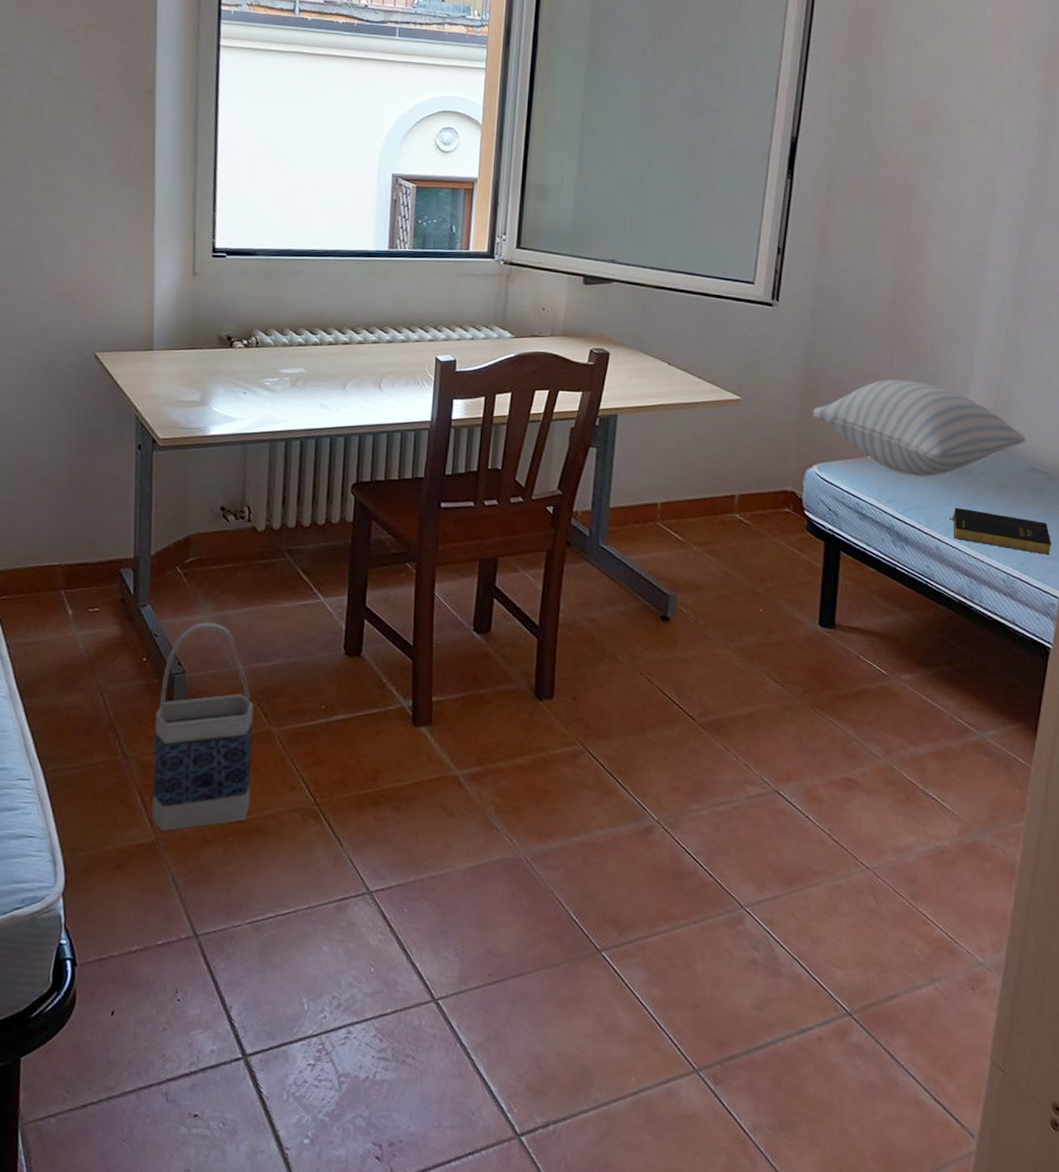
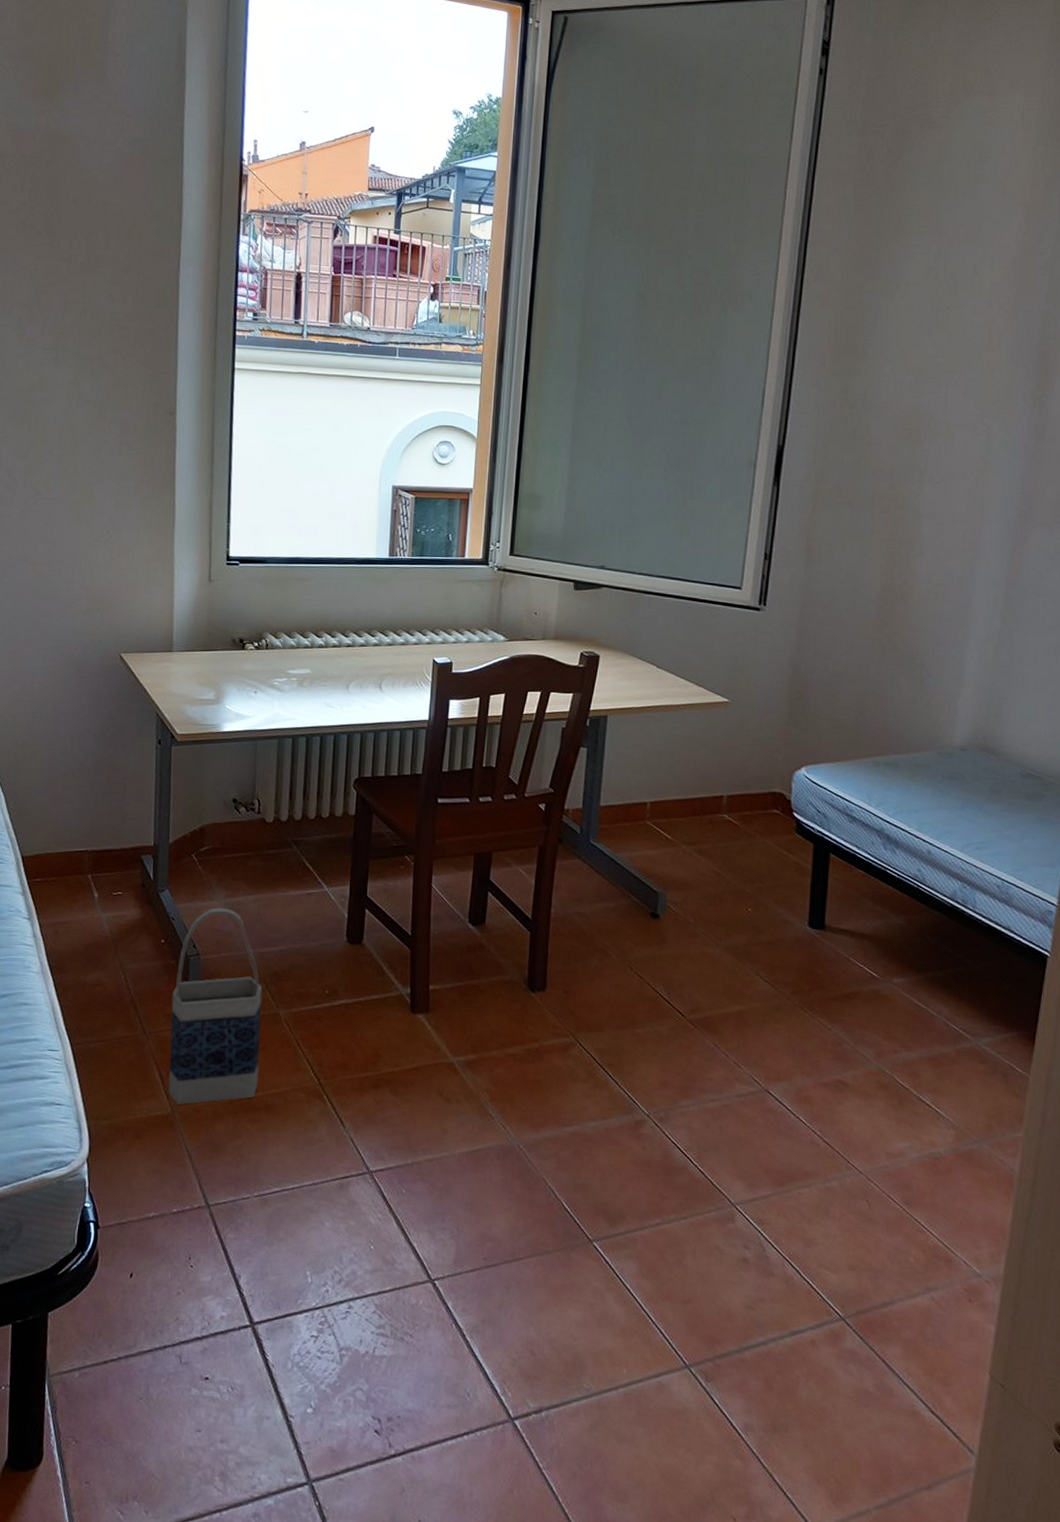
pillow: present [813,379,1025,477] -> none [801,683,1019,781]
book: present [950,507,1051,556] -> none [941,811,1047,862]

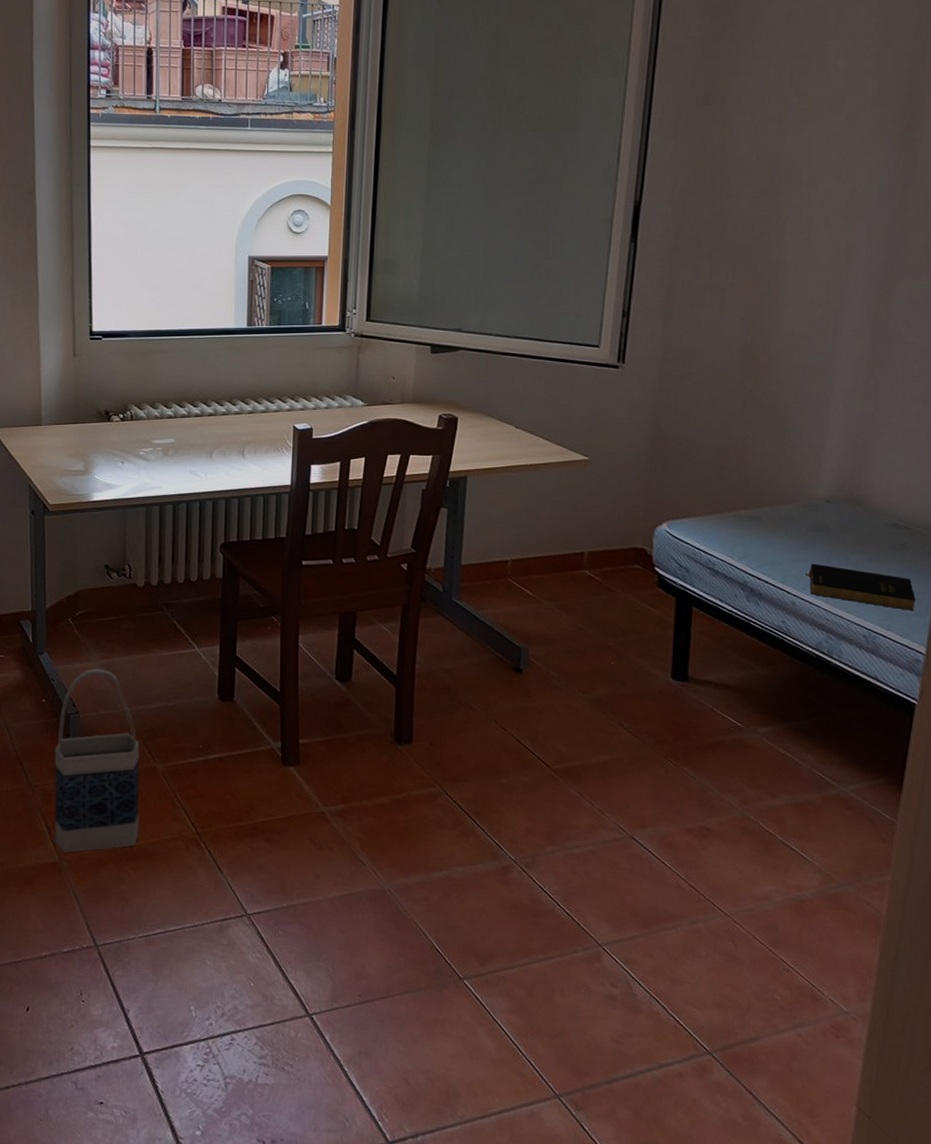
book: none [941,811,1047,862] -> present [806,563,915,612]

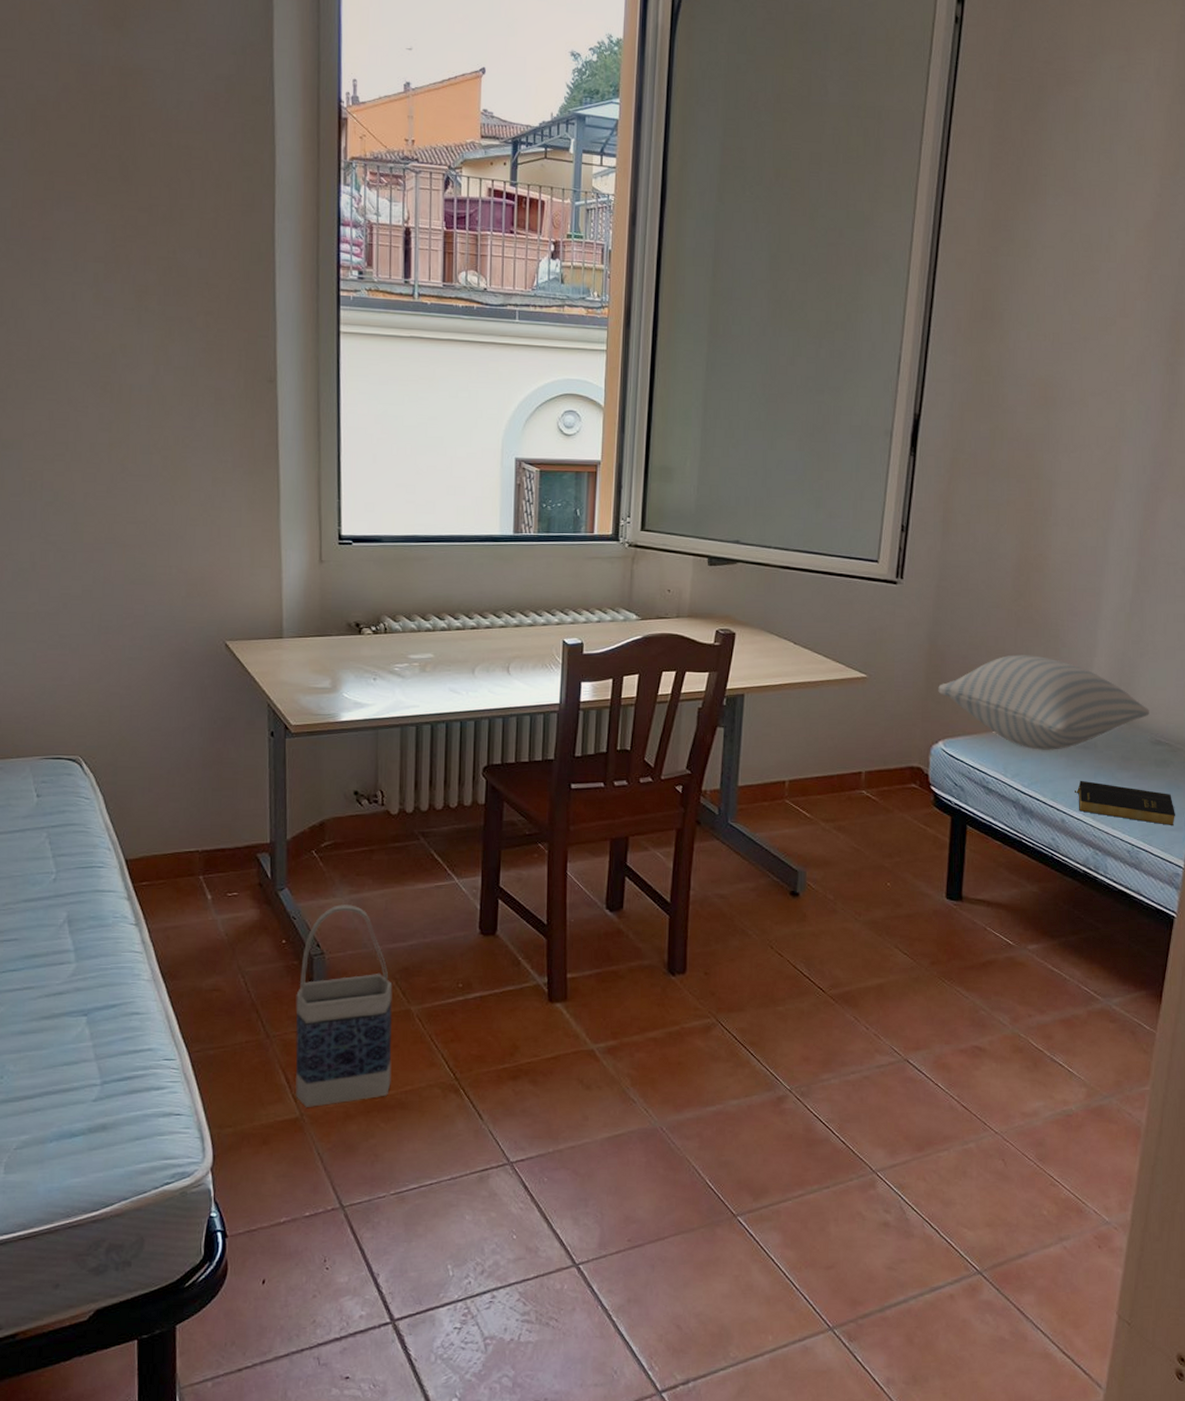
pillow: none [661,437,886,534] -> present [938,655,1149,751]

